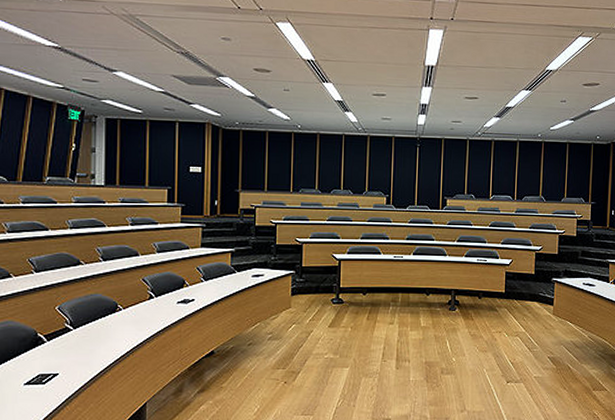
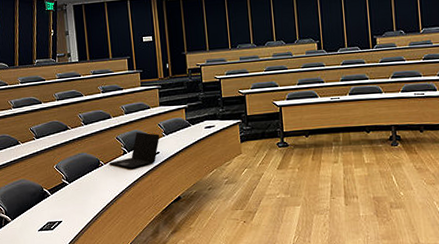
laptop: none [129,274,197,316] -> present [108,132,160,169]

